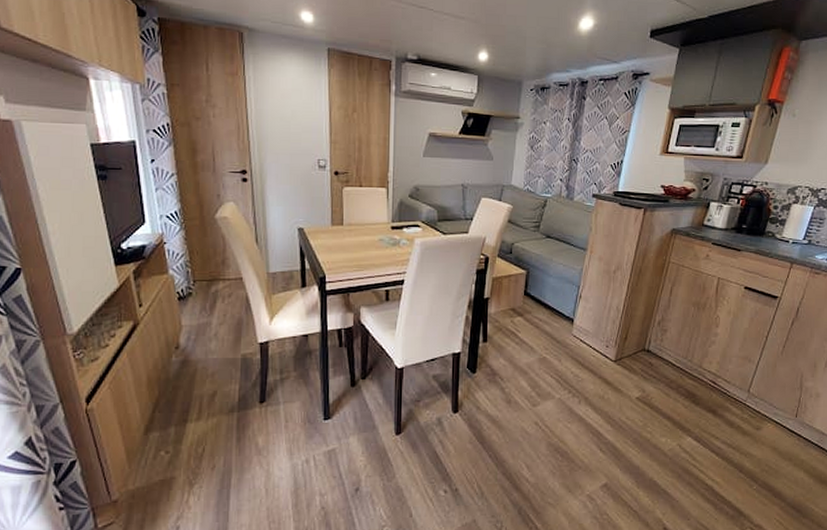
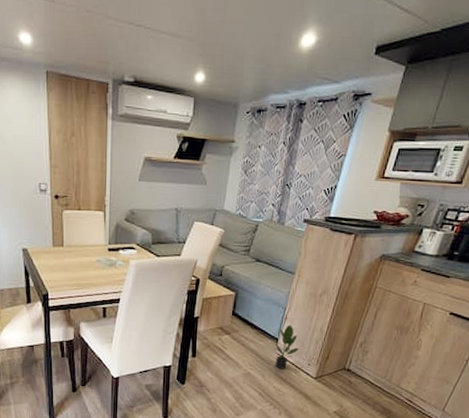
potted plant: none [571,304,596,353] -> present [275,325,299,369]

